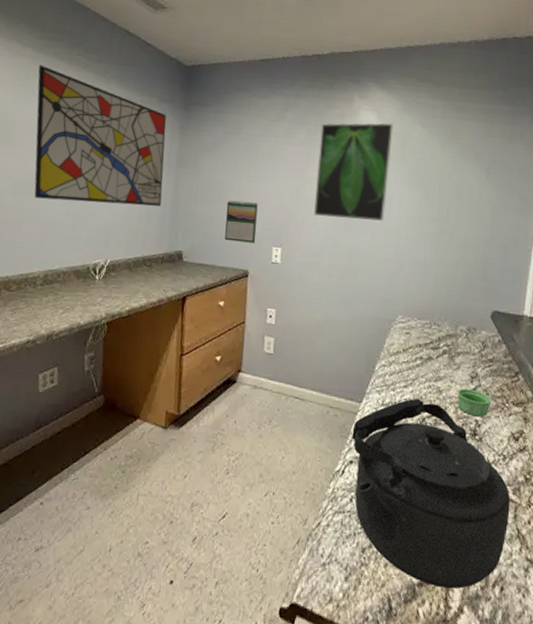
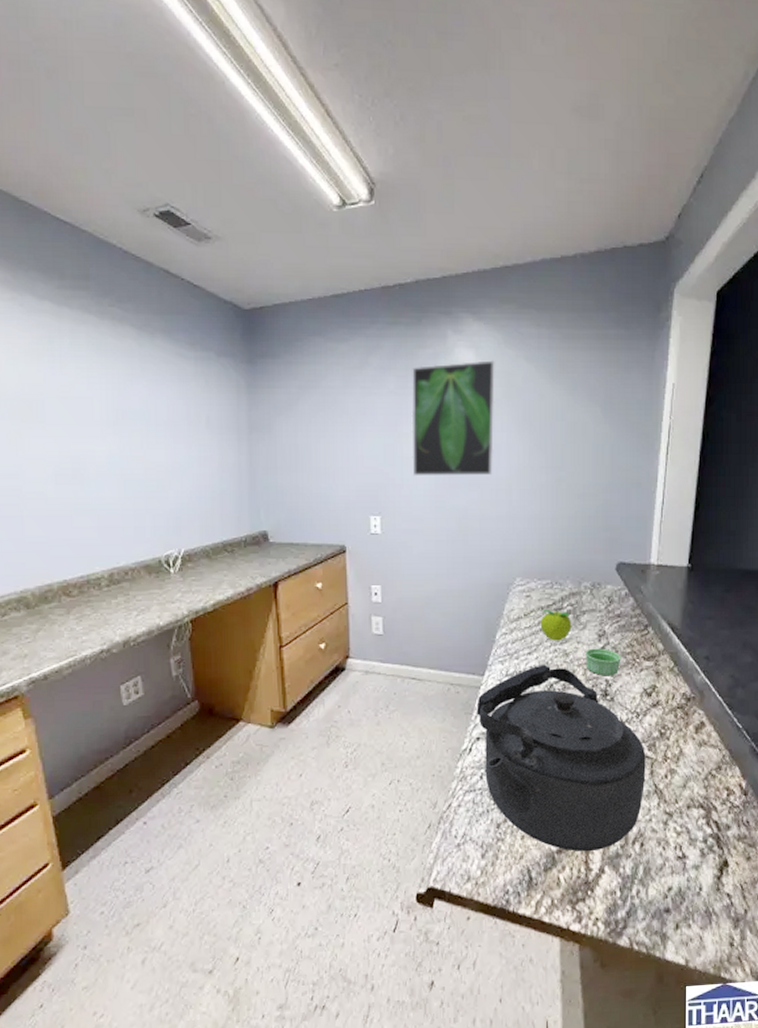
wall art: present [34,64,167,206] -> none [62,321,235,485]
calendar: present [224,200,258,243] -> none [312,467,350,514]
fruit: none [417,347,447,378] -> present [540,610,572,641]

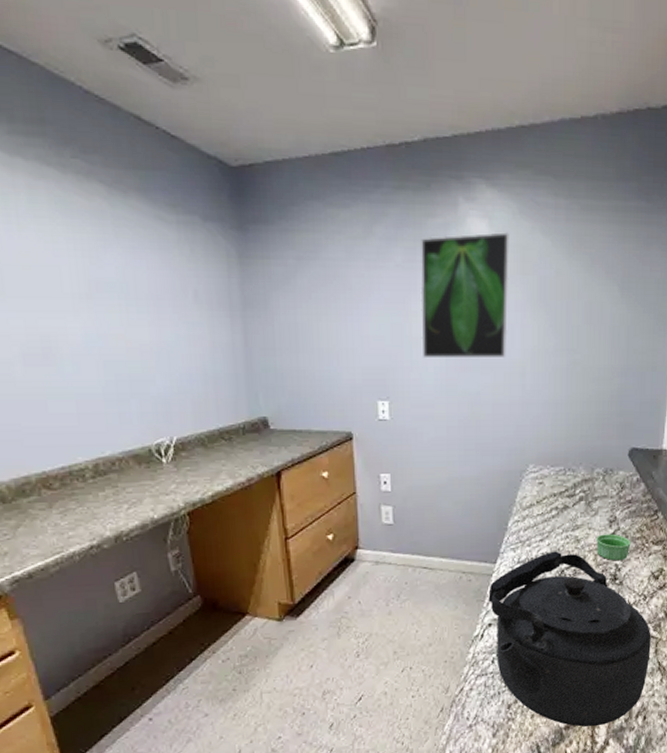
fruit: present [540,610,572,641] -> none [552,496,584,528]

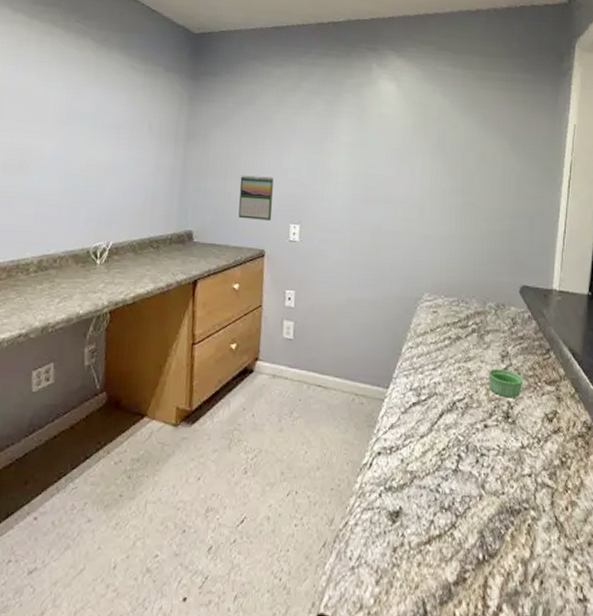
calendar: none [314,348,356,399] -> present [238,175,274,221]
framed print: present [420,232,509,359] -> none [333,92,414,194]
kettle: present [488,551,651,727] -> none [379,381,547,586]

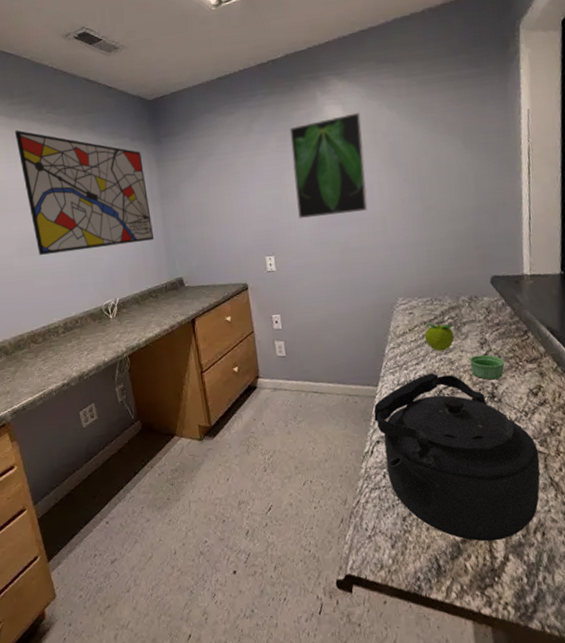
wall art: none [27,32,174,183] -> present [14,130,154,255]
calendar: present [238,175,274,221] -> none [214,217,249,260]
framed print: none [333,92,414,194] -> present [289,112,368,219]
kettle: none [379,381,547,586] -> present [374,373,540,542]
fruit: none [445,326,476,359] -> present [424,323,455,352]

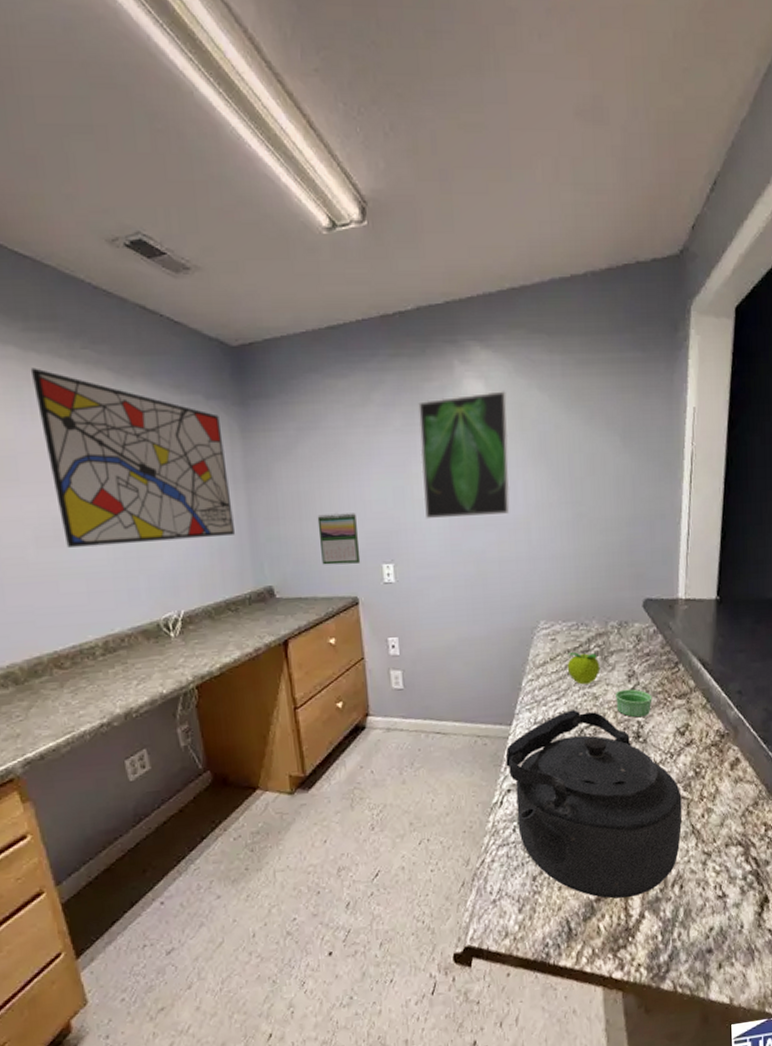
calendar: none [214,217,249,260] -> present [317,513,361,565]

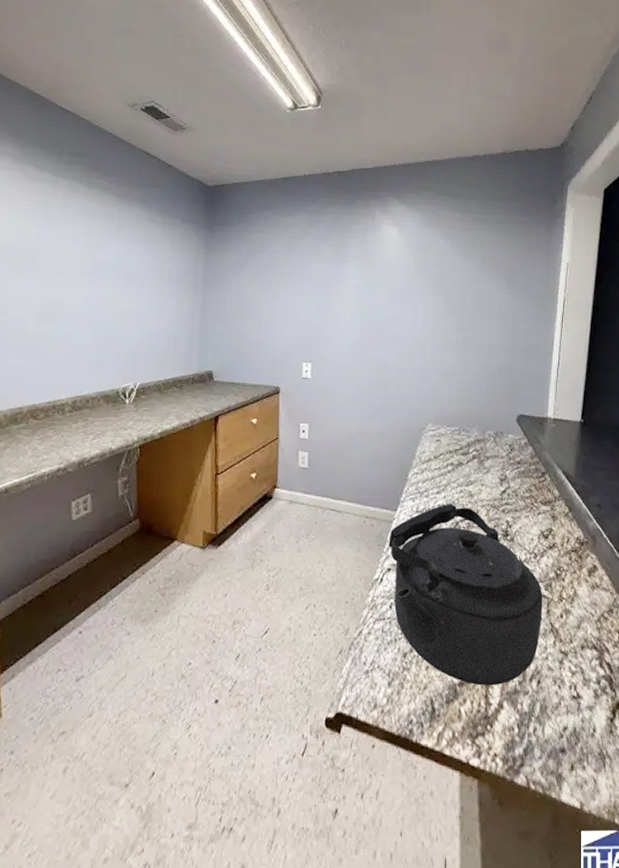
wall art: present [30,368,235,547] -> none [56,189,191,327]
calendar: present [317,513,361,565] -> none [254,318,286,360]
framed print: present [418,391,510,520] -> none [341,236,415,332]
fruit: present [567,652,601,685] -> none [448,454,477,483]
ramekin: present [615,689,653,718] -> none [488,491,521,518]

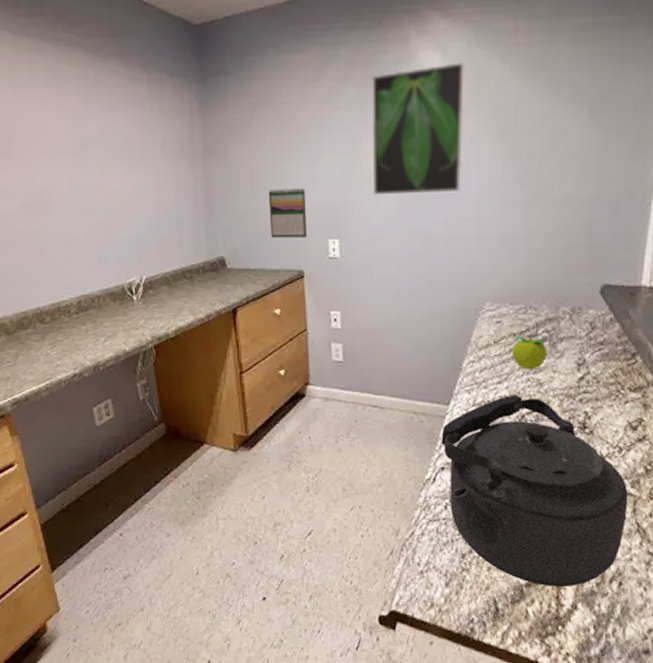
calendar: none [254,318,286,360] -> present [268,188,308,239]
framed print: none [341,236,415,332] -> present [371,62,464,196]
fruit: none [448,454,477,483] -> present [511,336,548,370]

